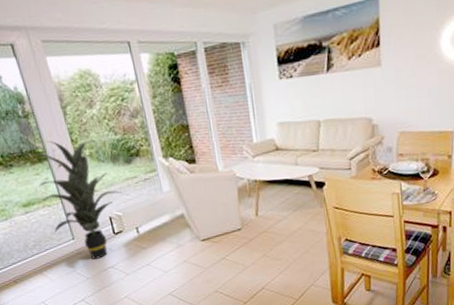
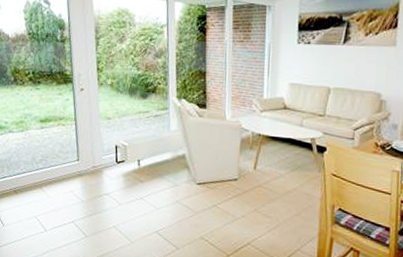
indoor plant: present [31,139,123,259] -> none [58,66,133,184]

